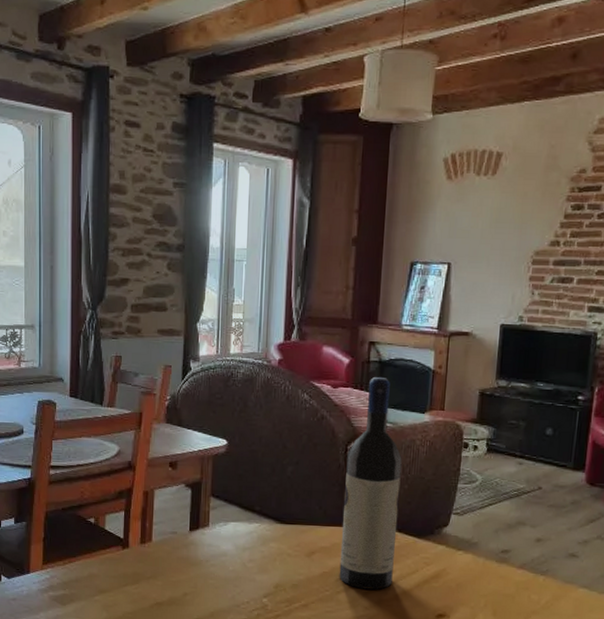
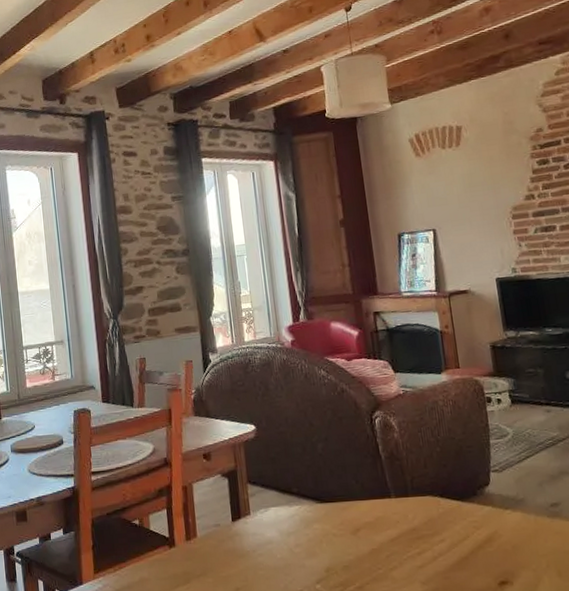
wine bottle: present [339,377,402,590] -> none [373,344,445,563]

